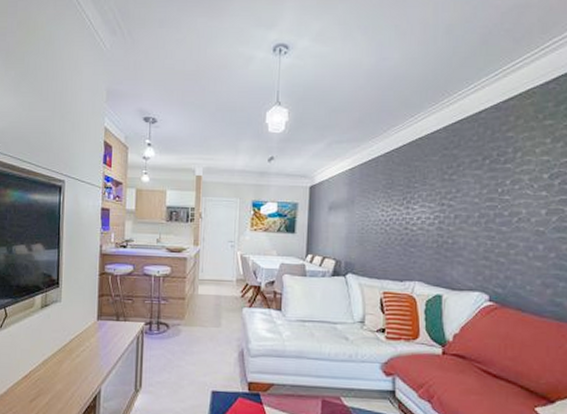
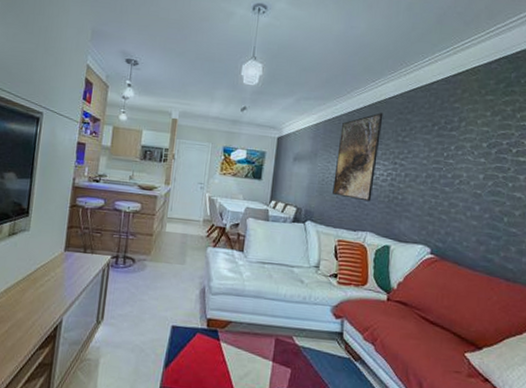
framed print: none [374,150,426,249] -> present [333,112,383,202]

